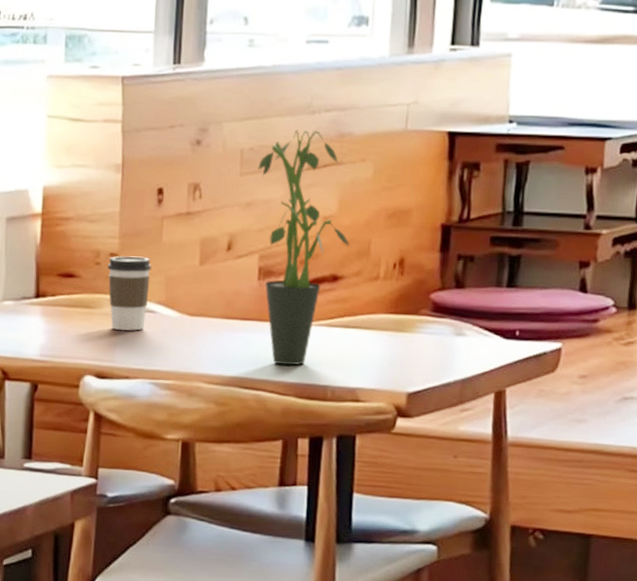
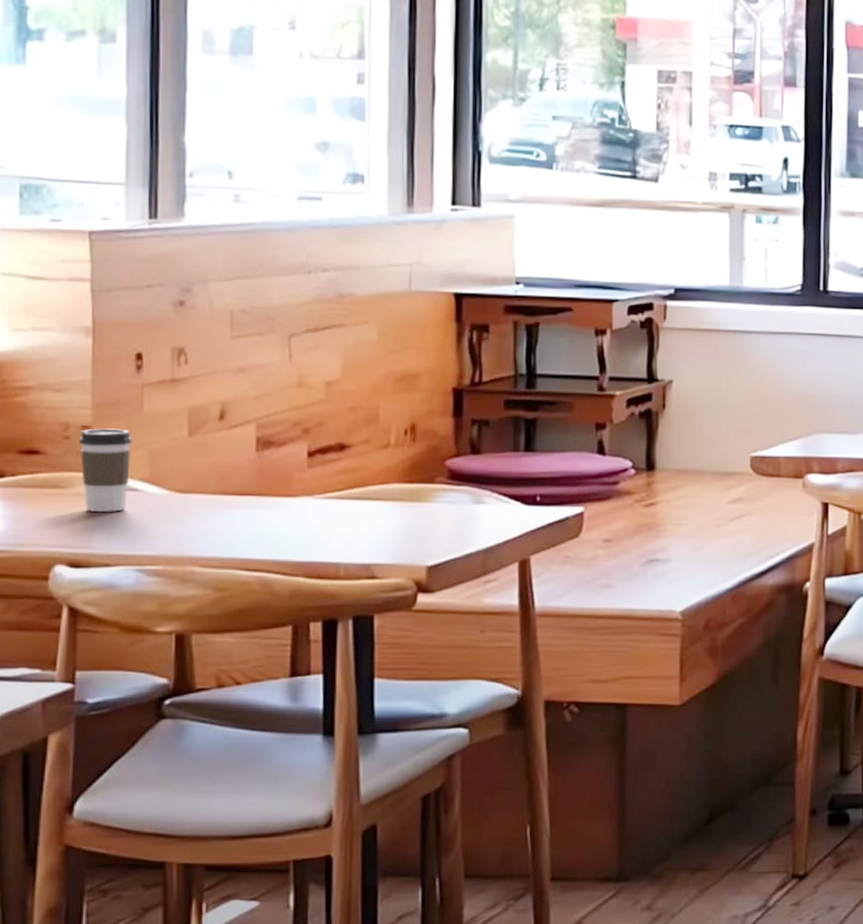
potted plant: present [258,130,349,366] -> none [250,290,356,543]

